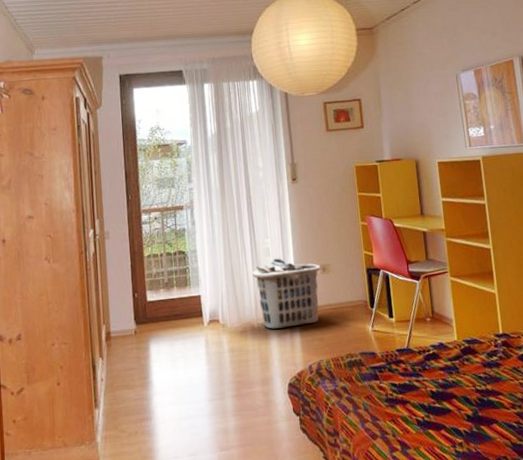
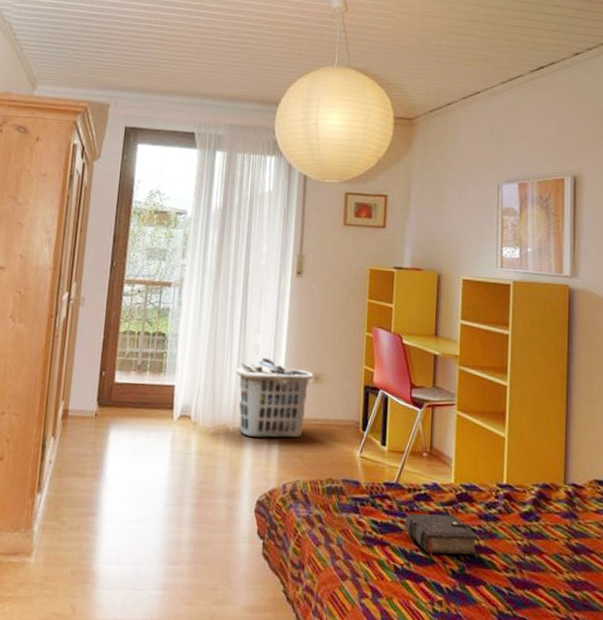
book: none [419,367,486,411] -> present [404,513,477,563]

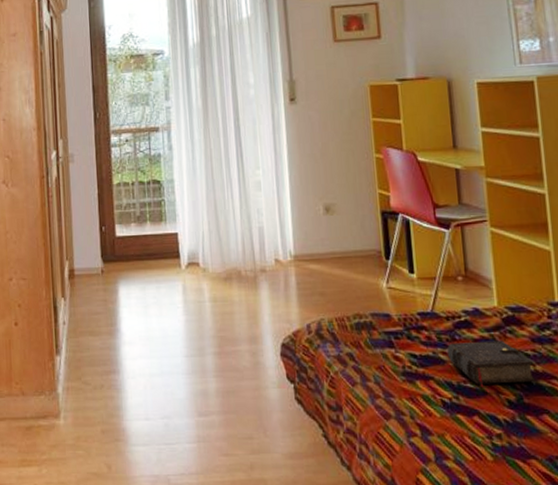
clothes hamper: present [236,357,314,438] -> none [240,193,324,278]

